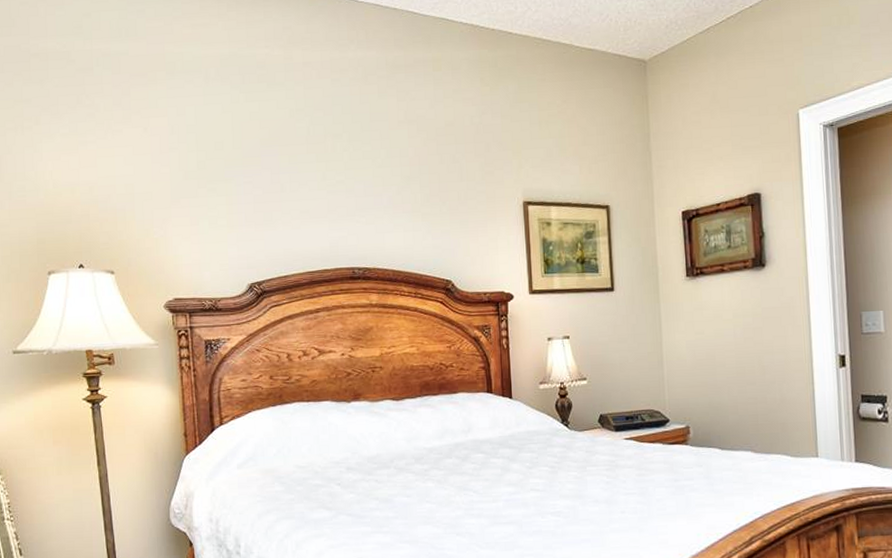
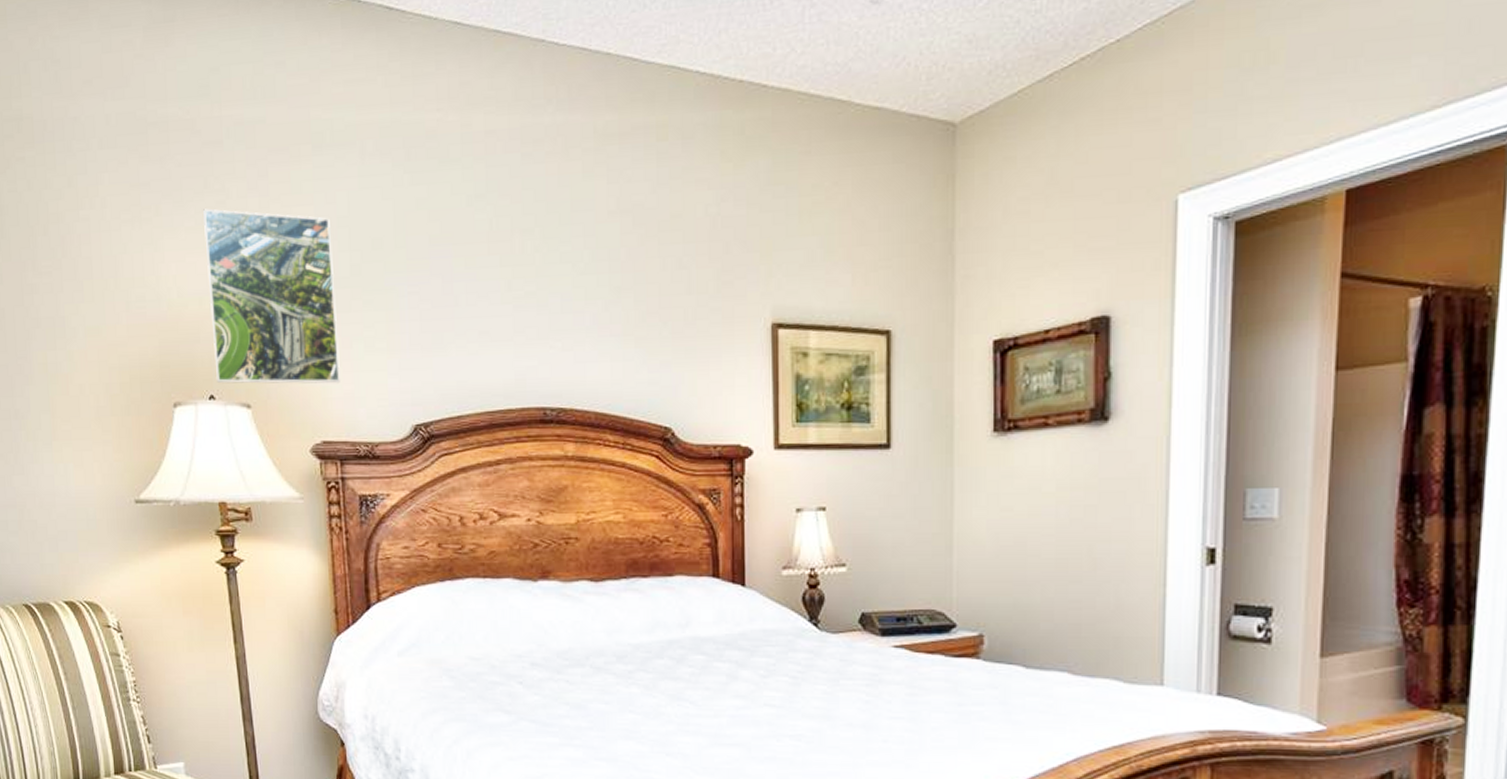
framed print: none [76,119,189,255] -> present [203,209,340,384]

